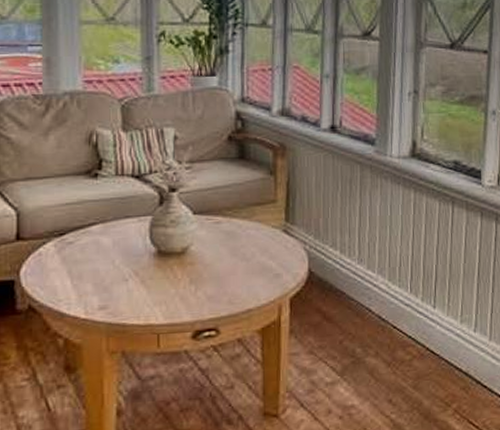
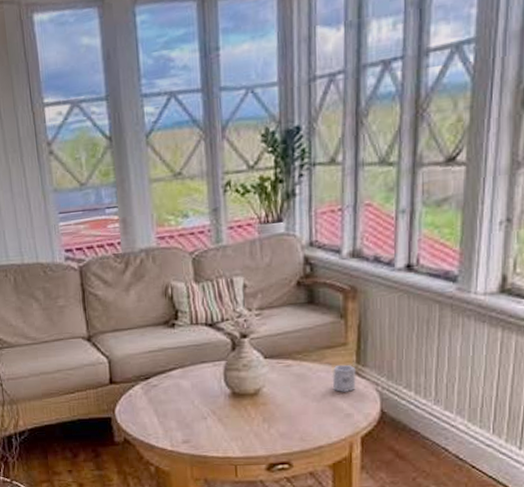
cup: none [262,222,285,251] -> present [333,364,356,392]

